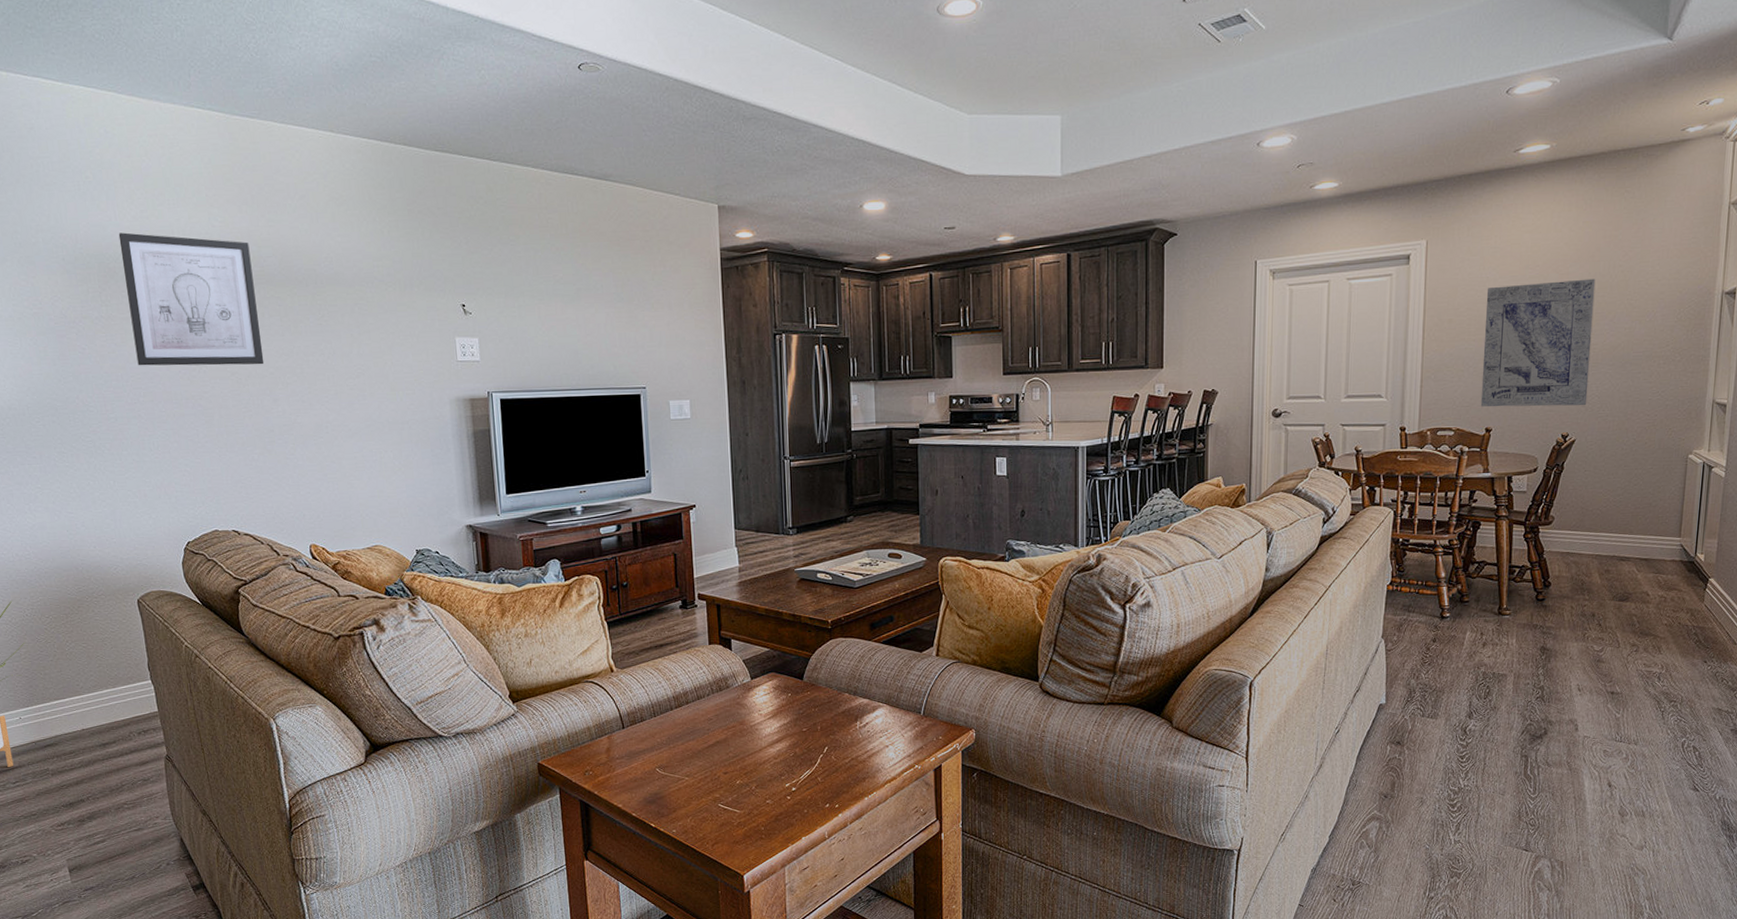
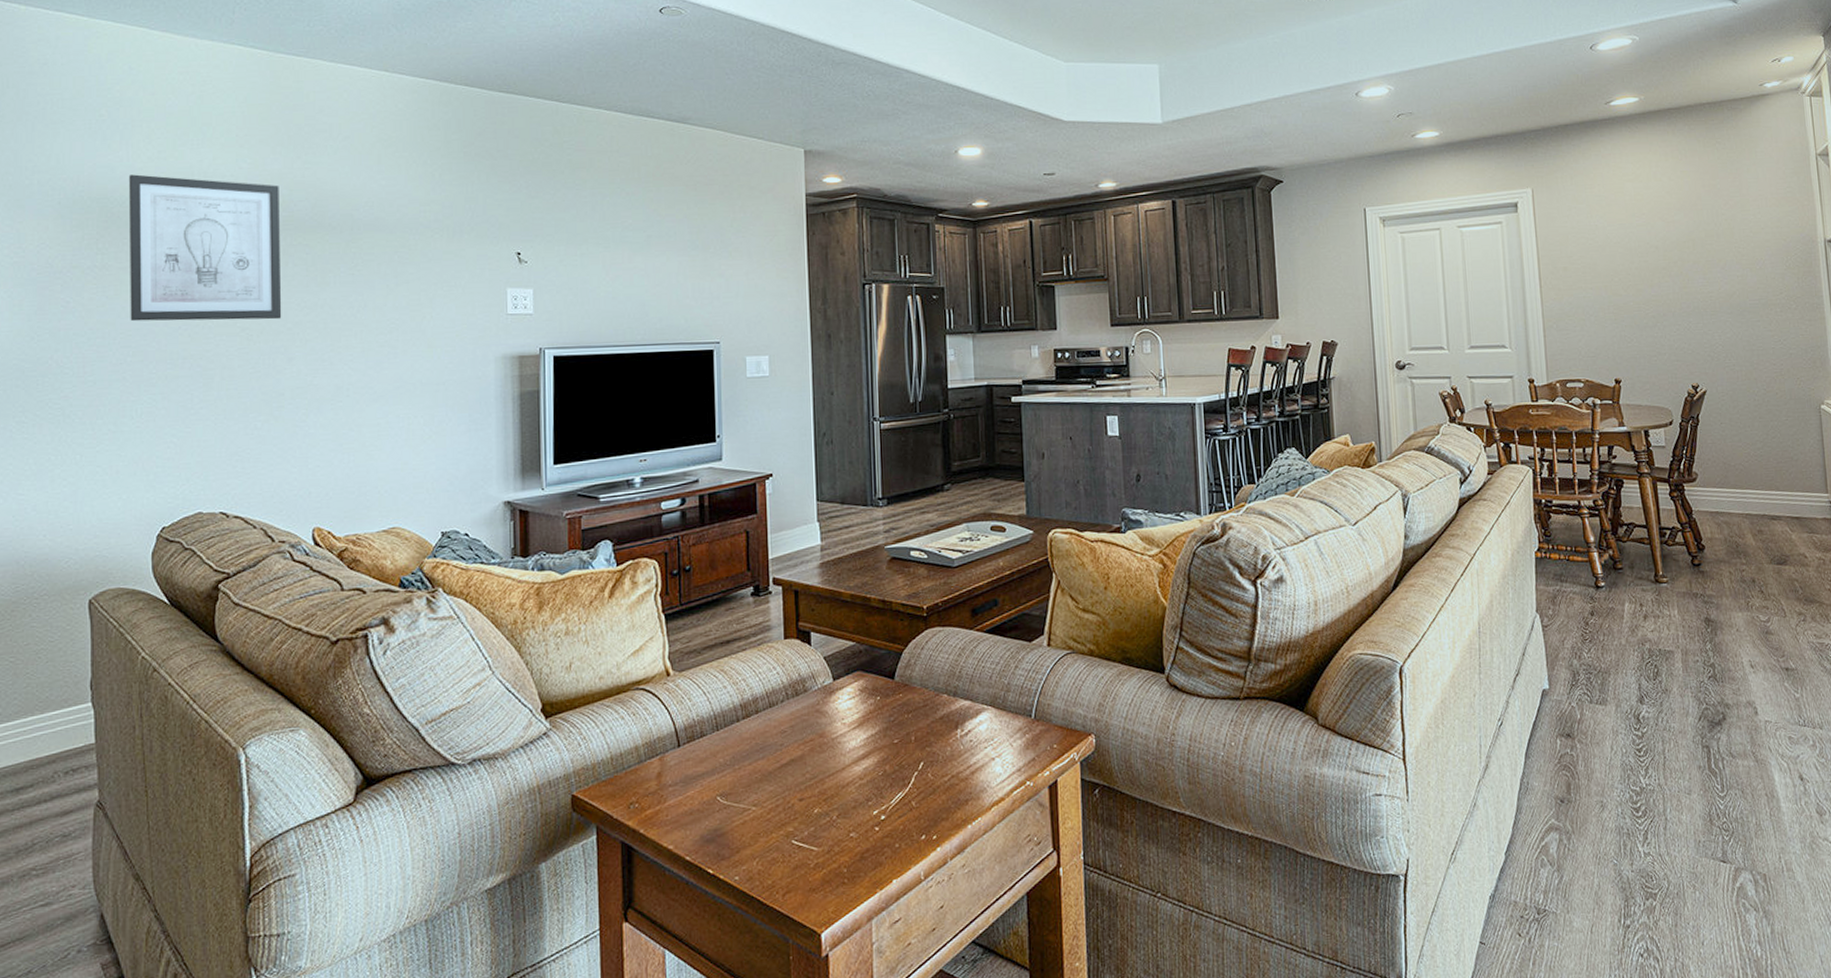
wall art: present [1480,278,1596,407] -> none [1597,226,1712,357]

